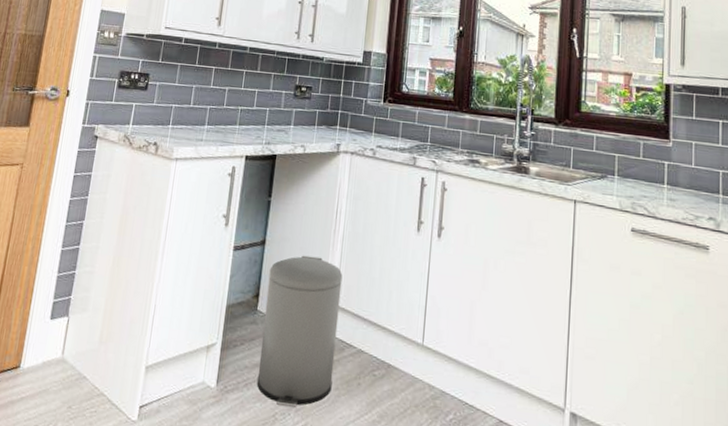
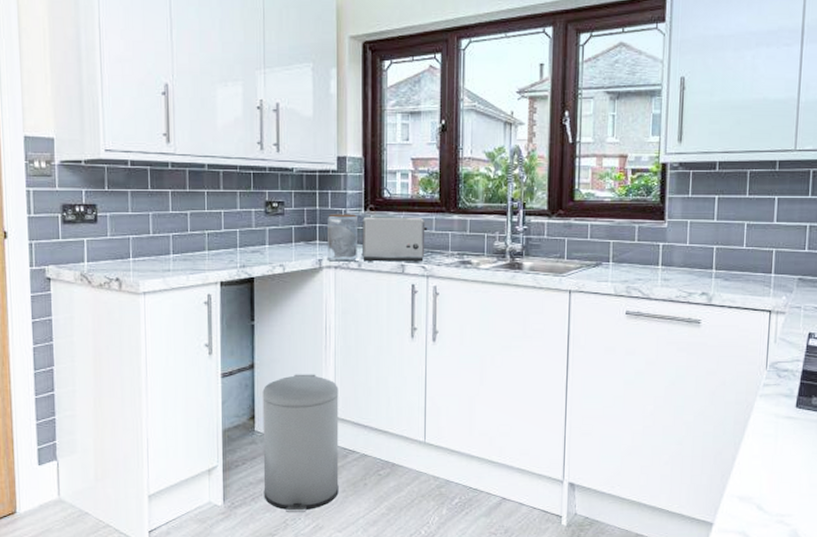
jar: none [345,102,377,149] -> present [328,214,357,262]
toaster: none [377,108,441,157] -> present [361,216,428,263]

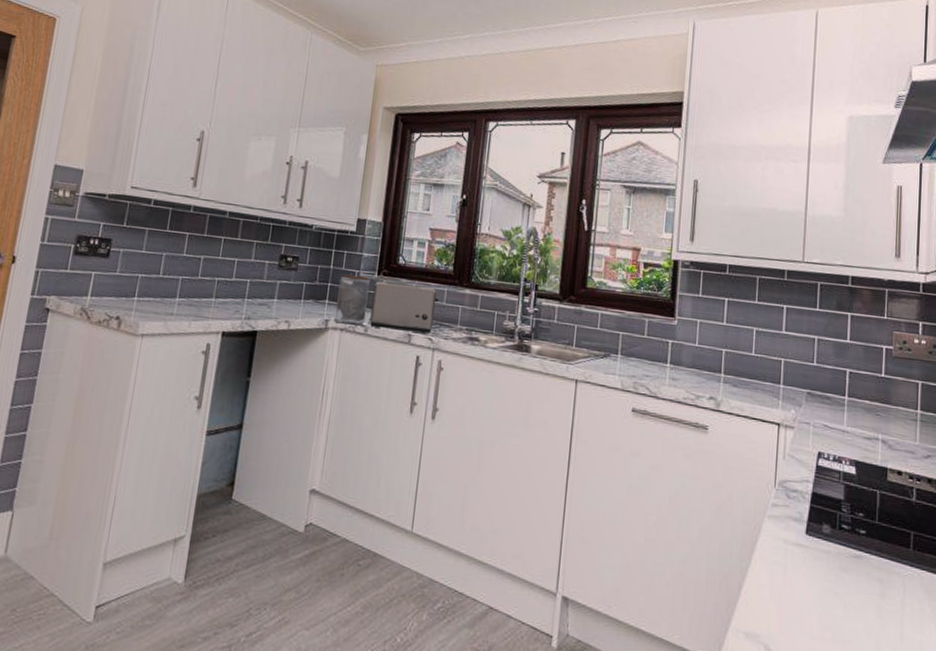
pedal bin: present [262,374,339,513] -> none [229,439,328,603]

